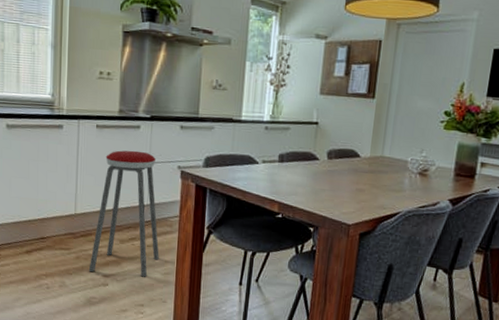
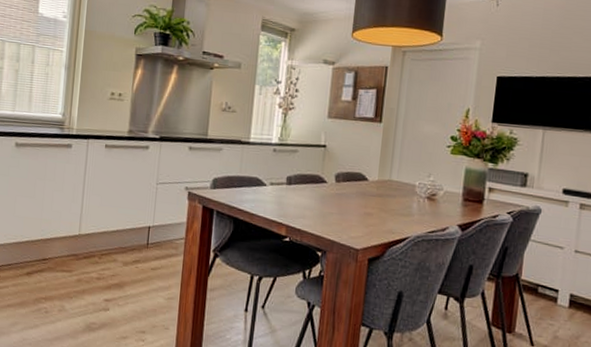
music stool: present [88,150,159,277] -> none [89,170,163,302]

